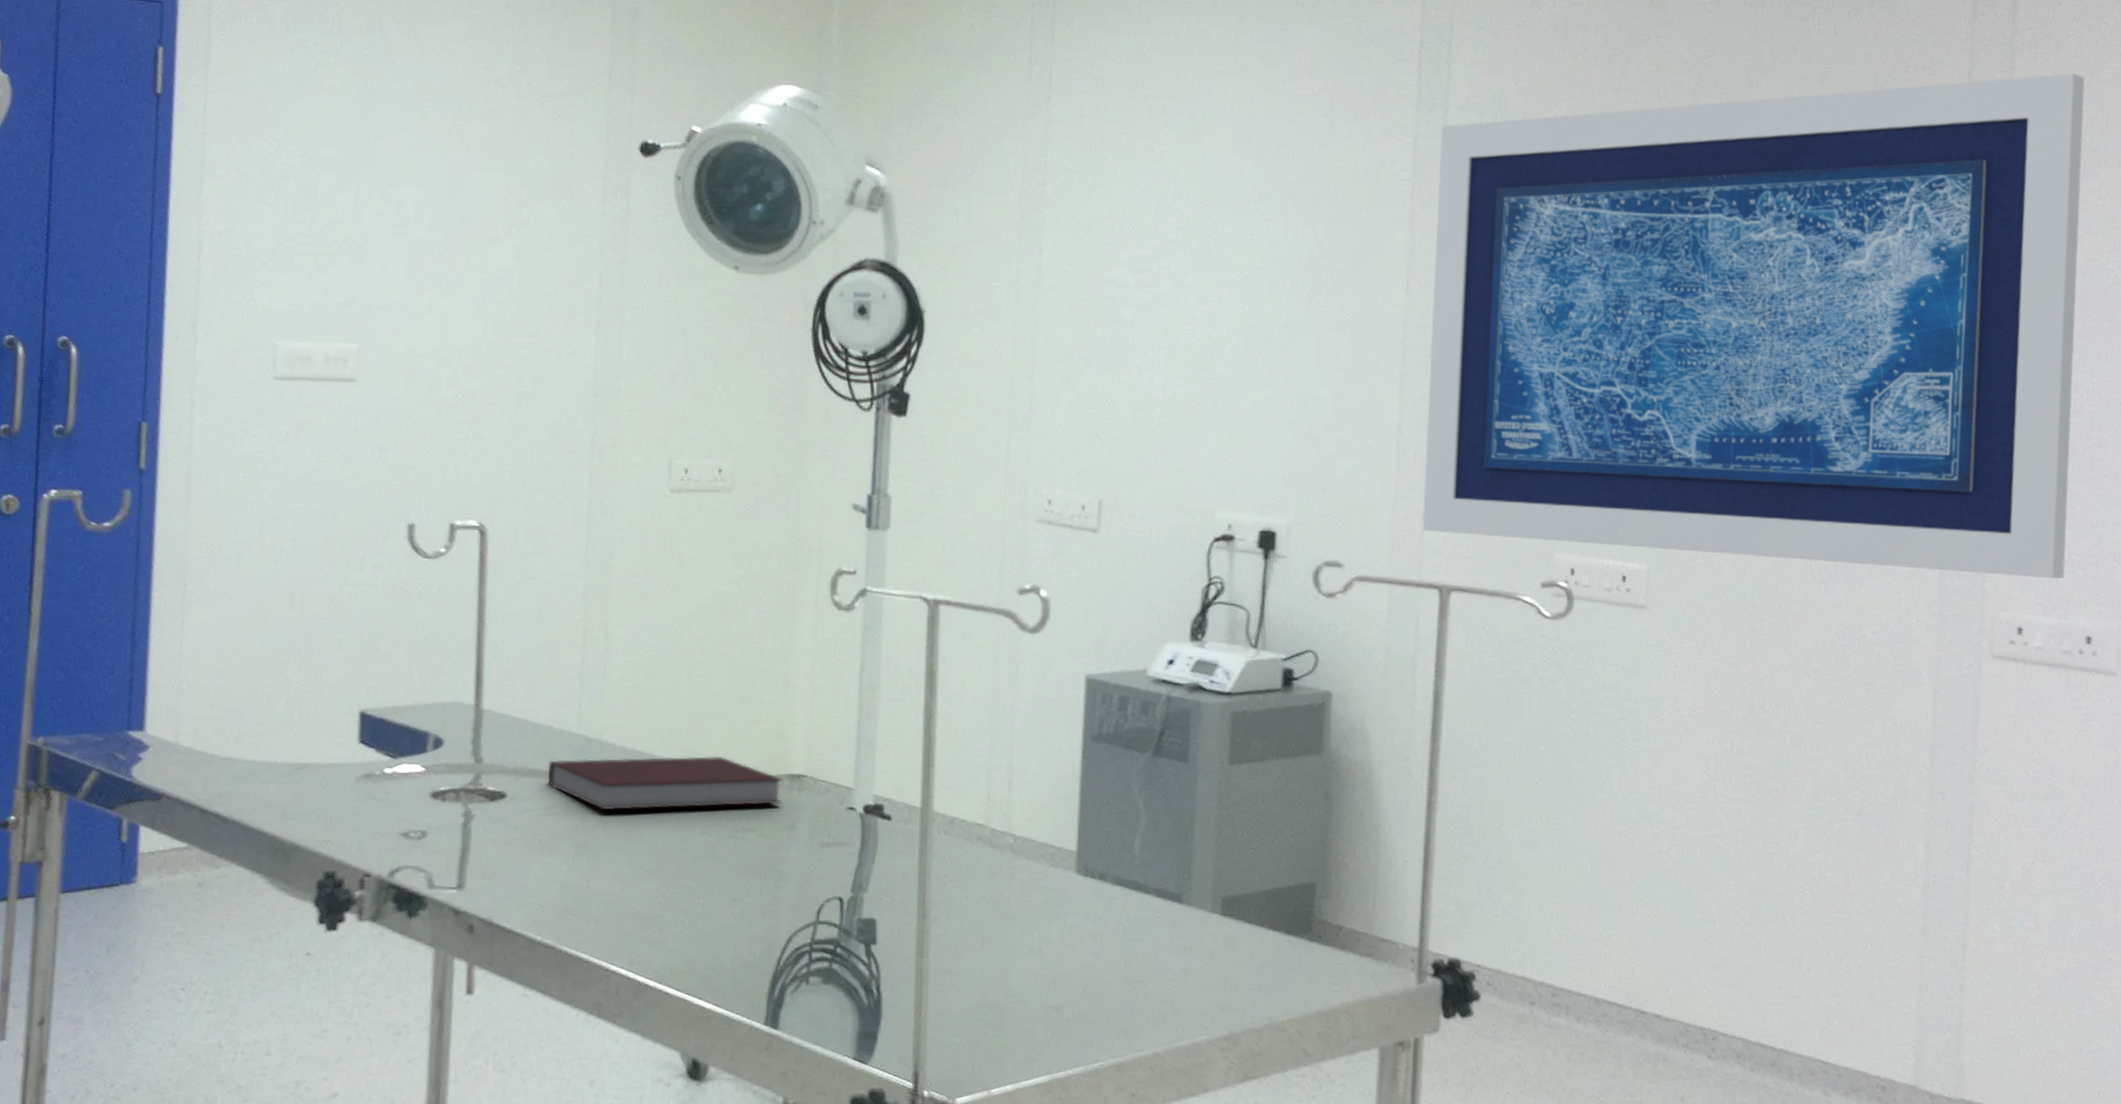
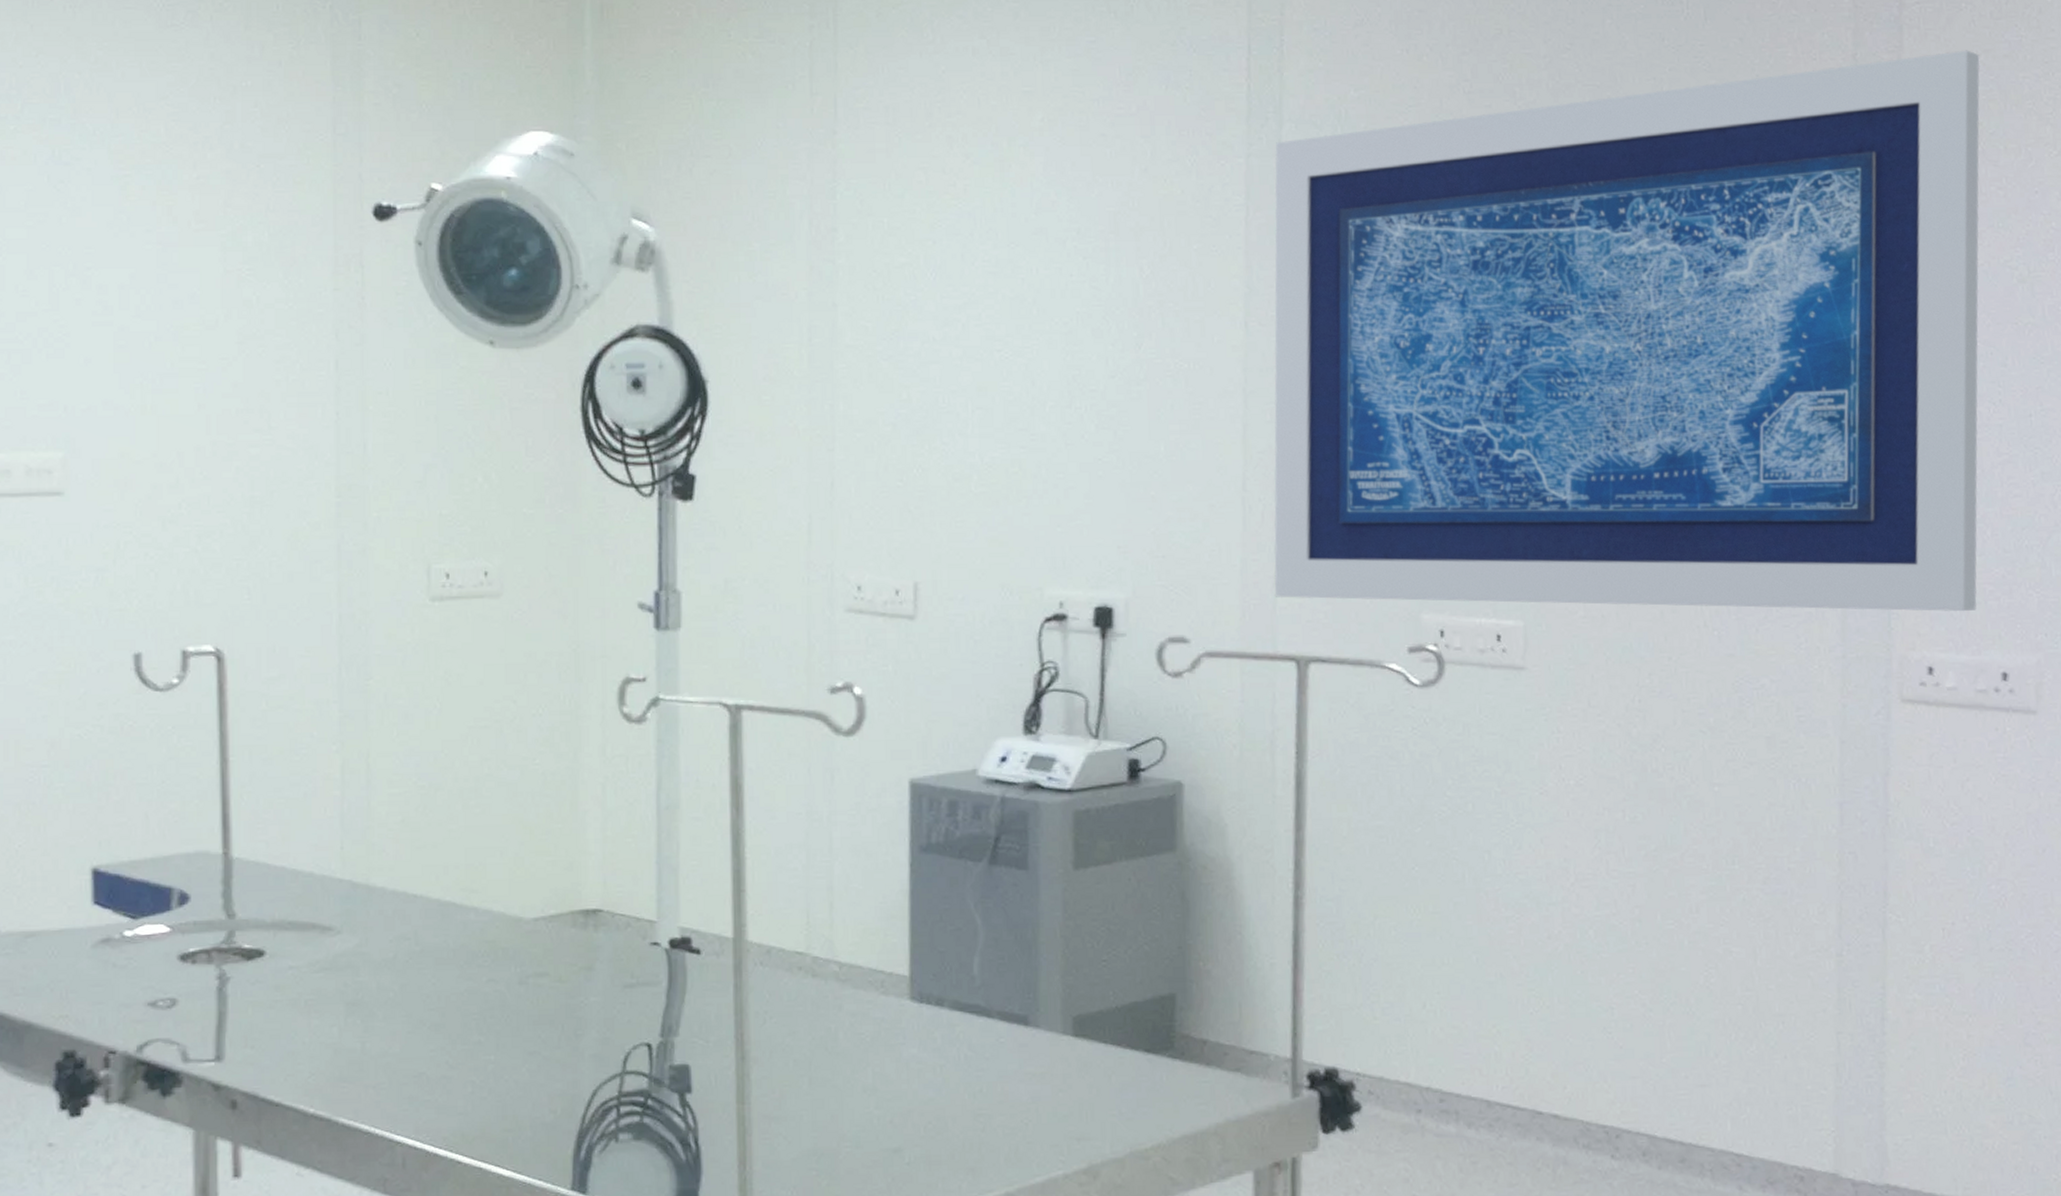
notebook: present [548,756,783,811] -> none [310,894,577,963]

